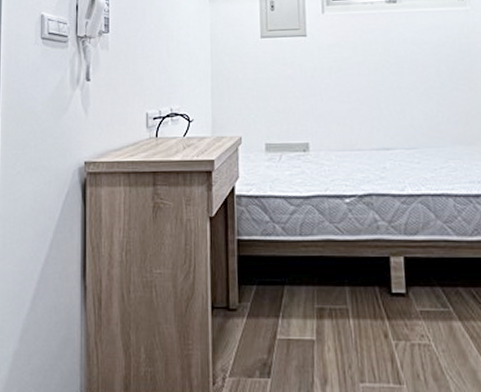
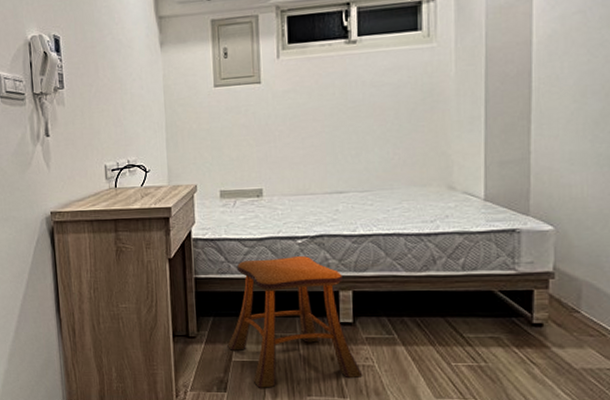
stool: none [272,217,419,373] -> present [227,256,363,388]

